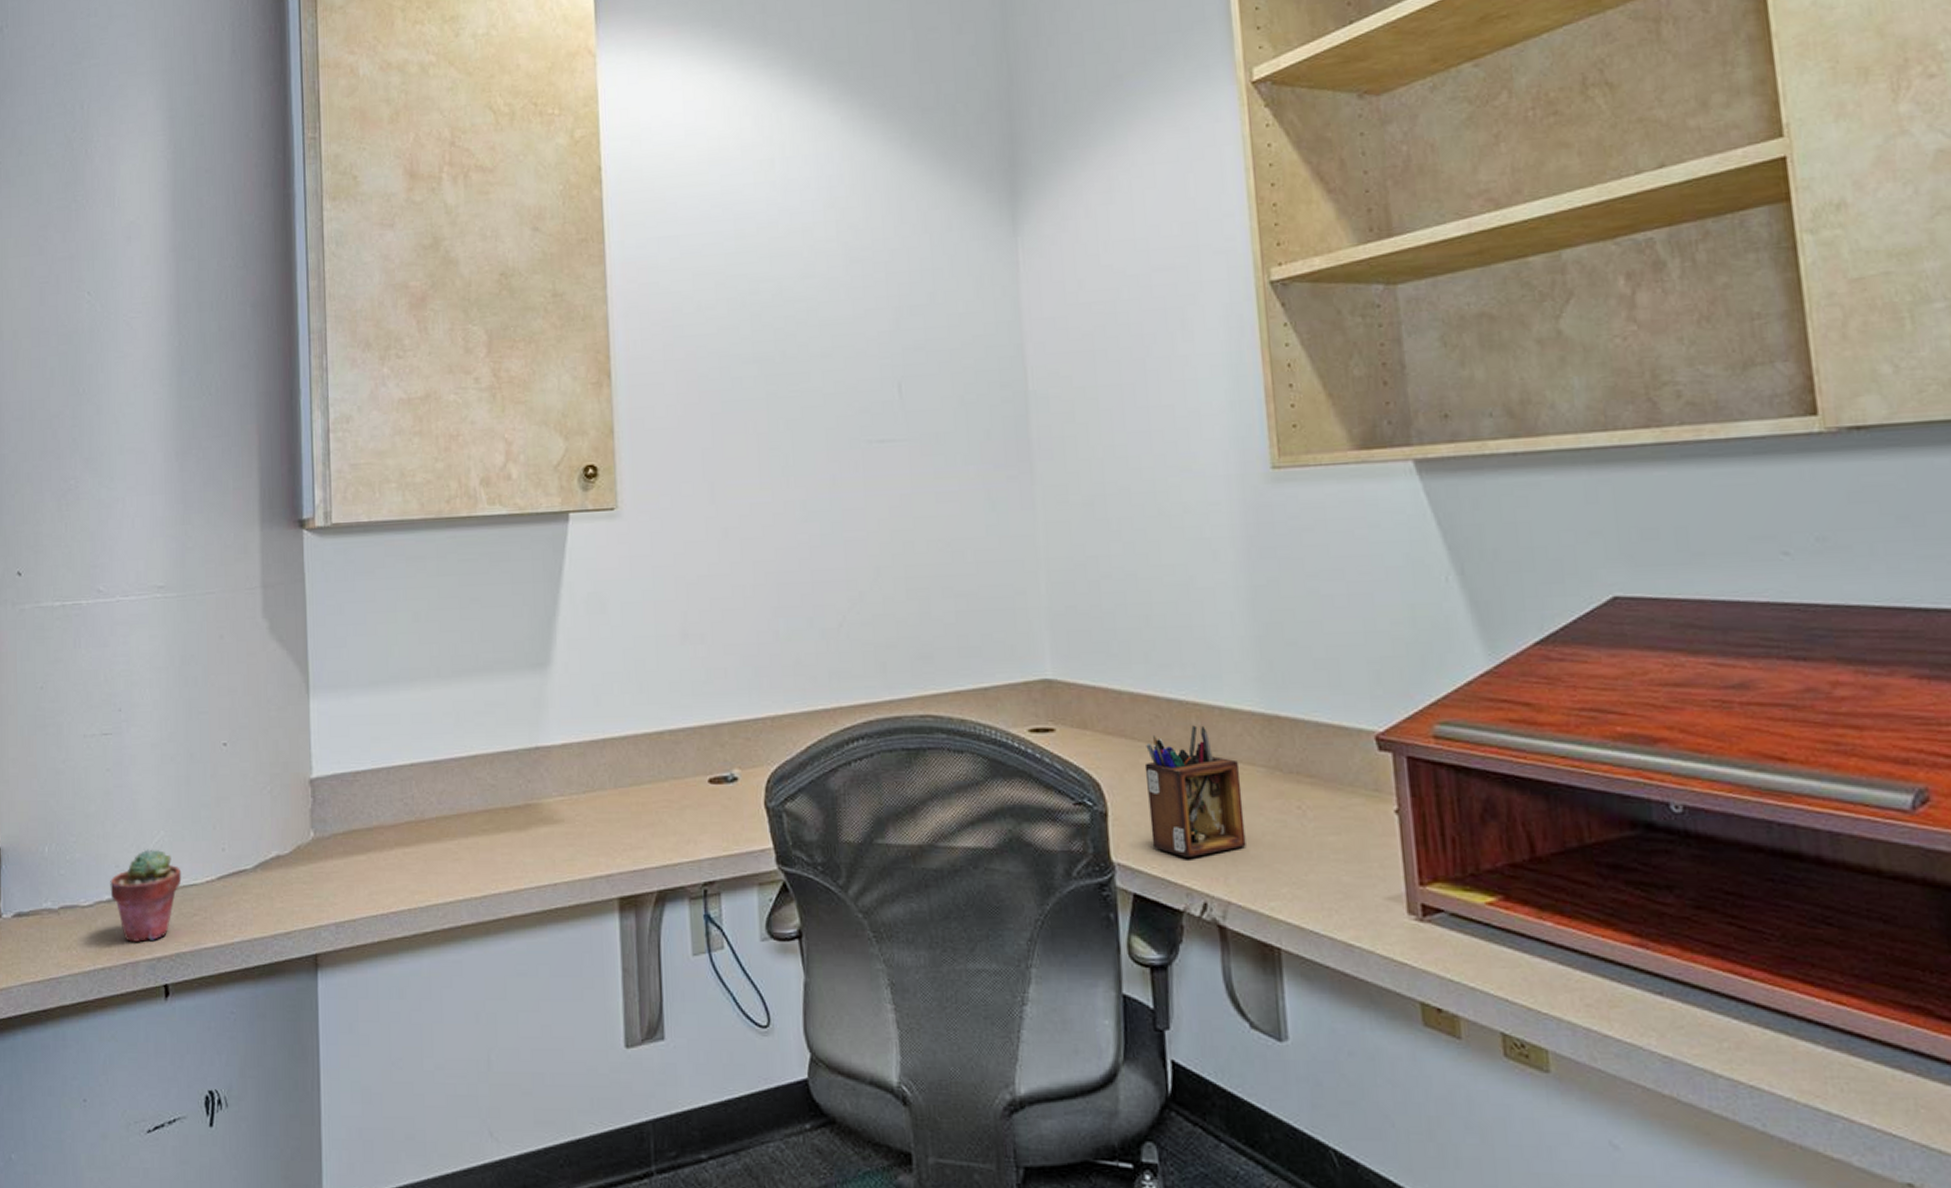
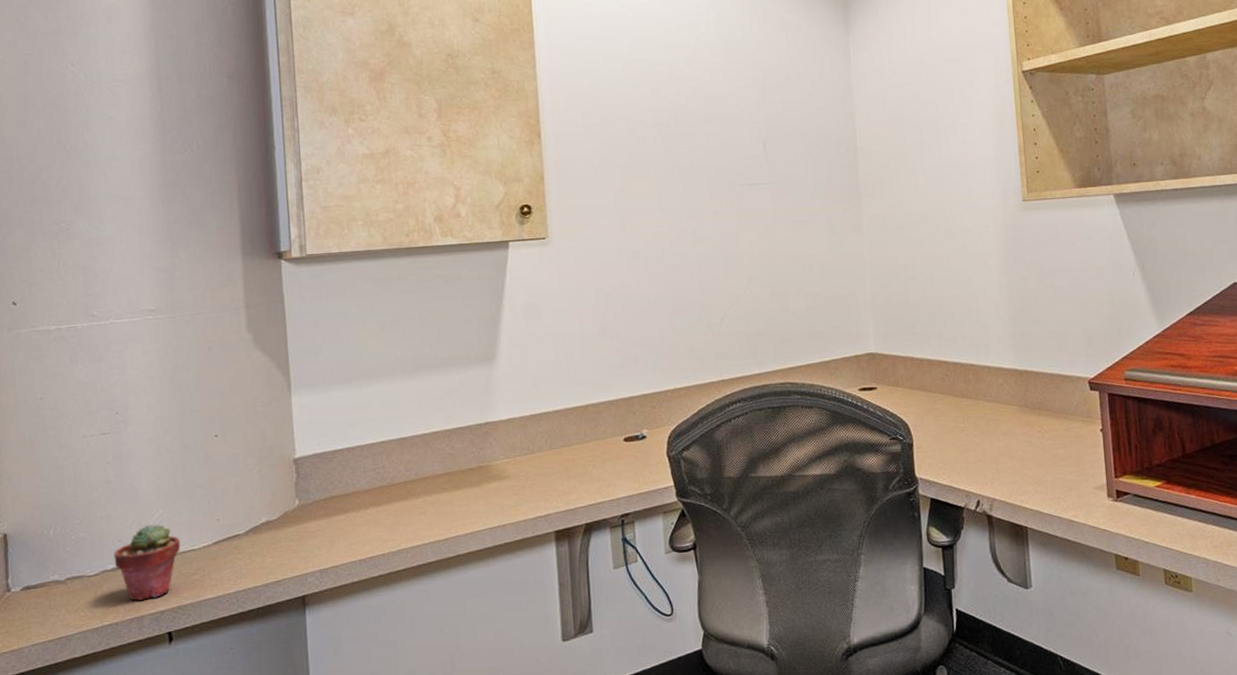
desk organizer: present [1144,725,1246,857] -> none [938,379,1005,471]

